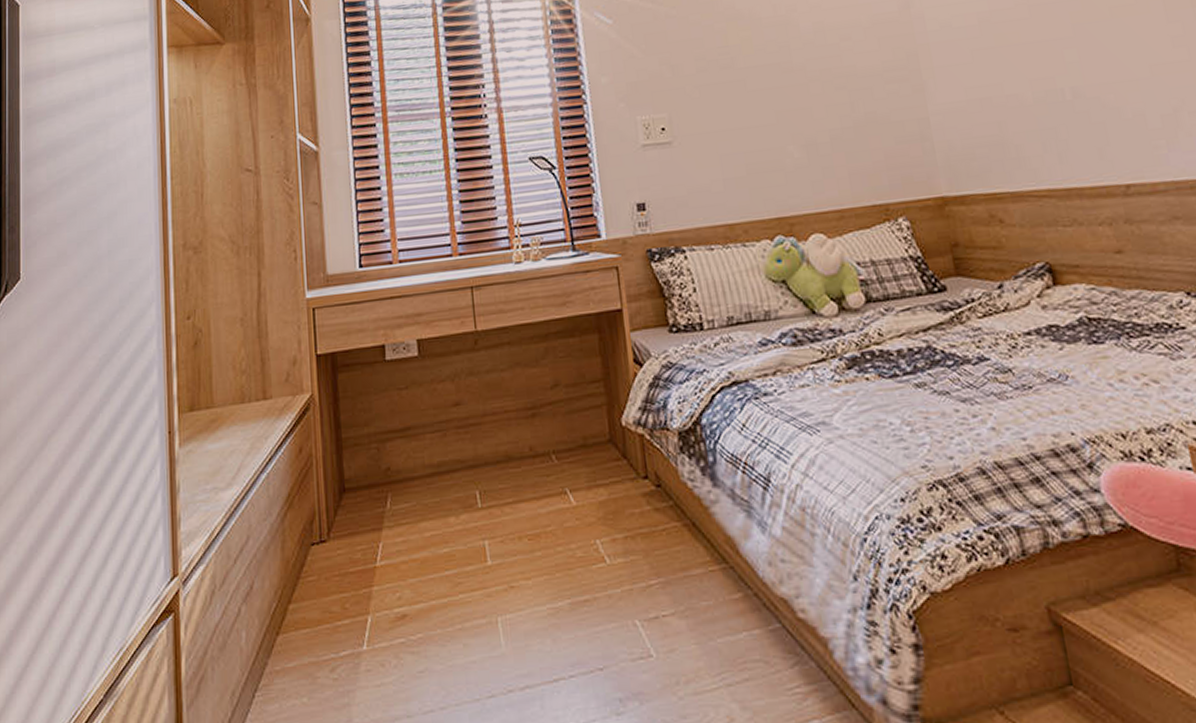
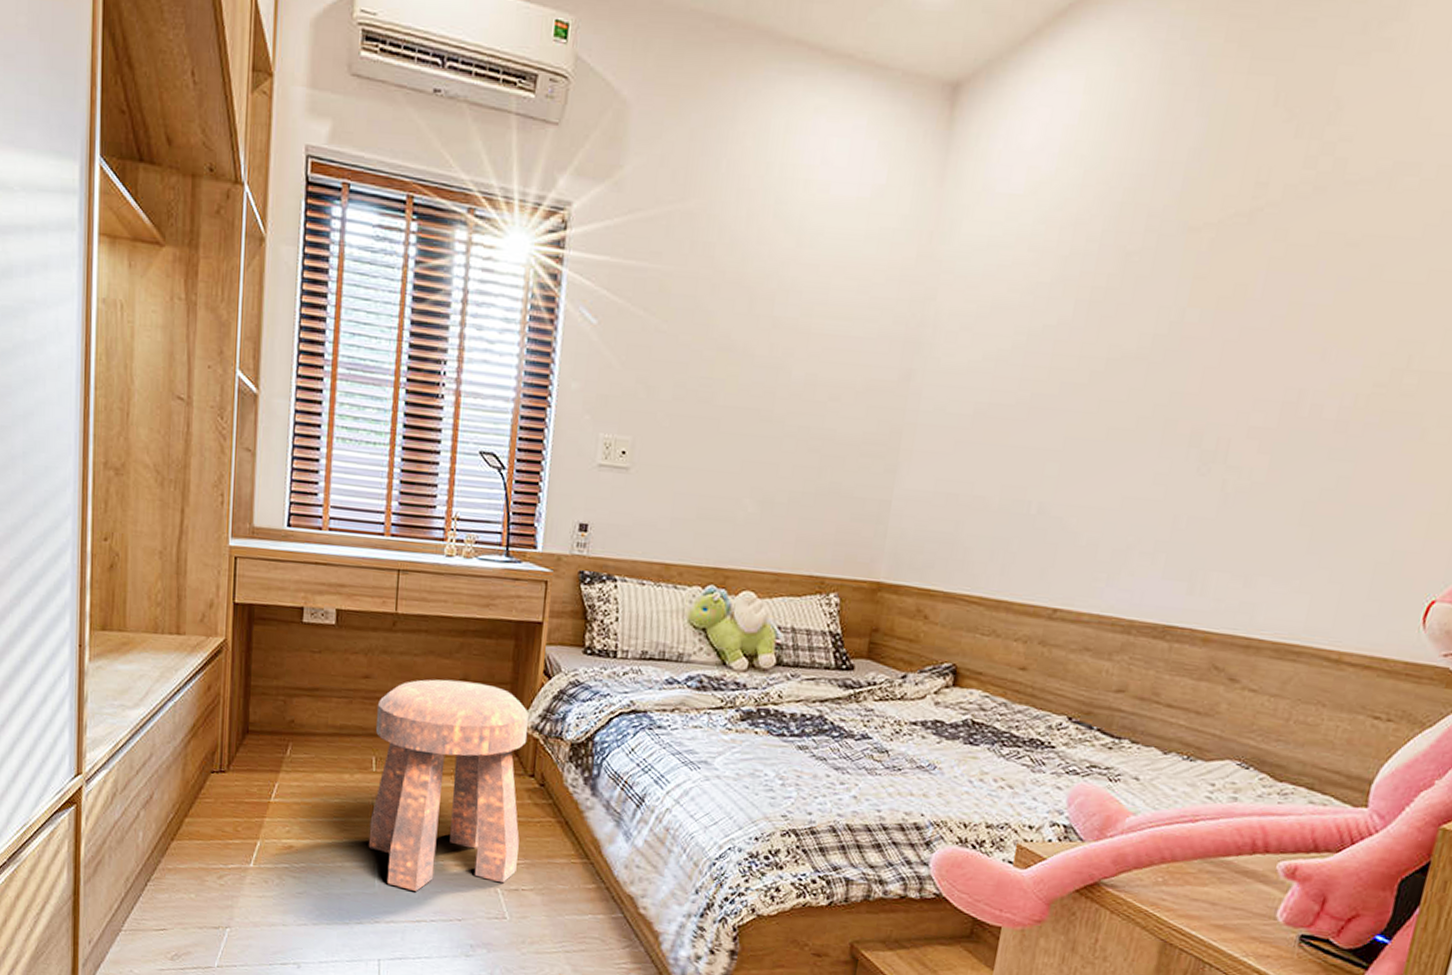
stool: none [473,386,652,643] -> present [368,679,529,891]

